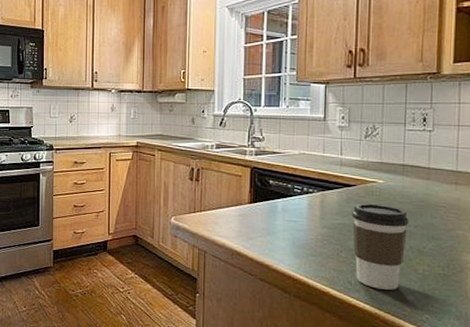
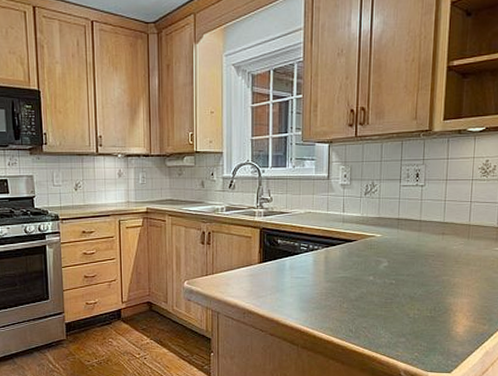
coffee cup: present [352,203,409,290] -> none [353,256,403,334]

